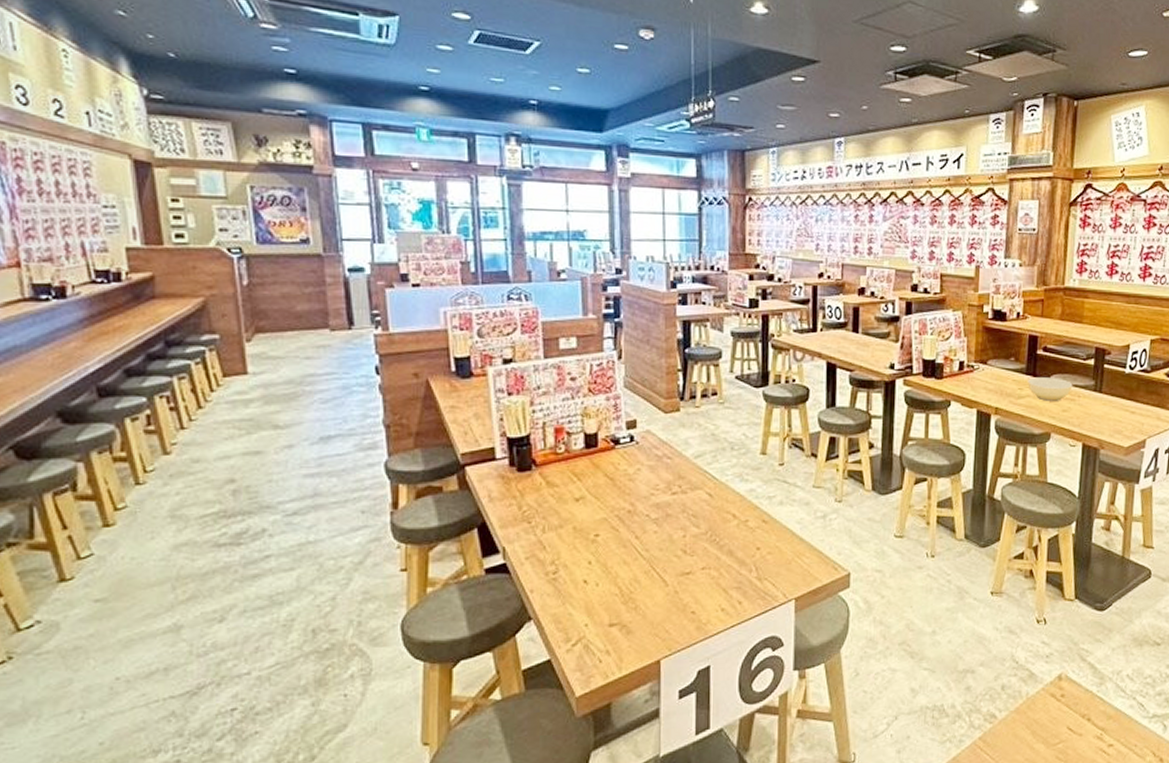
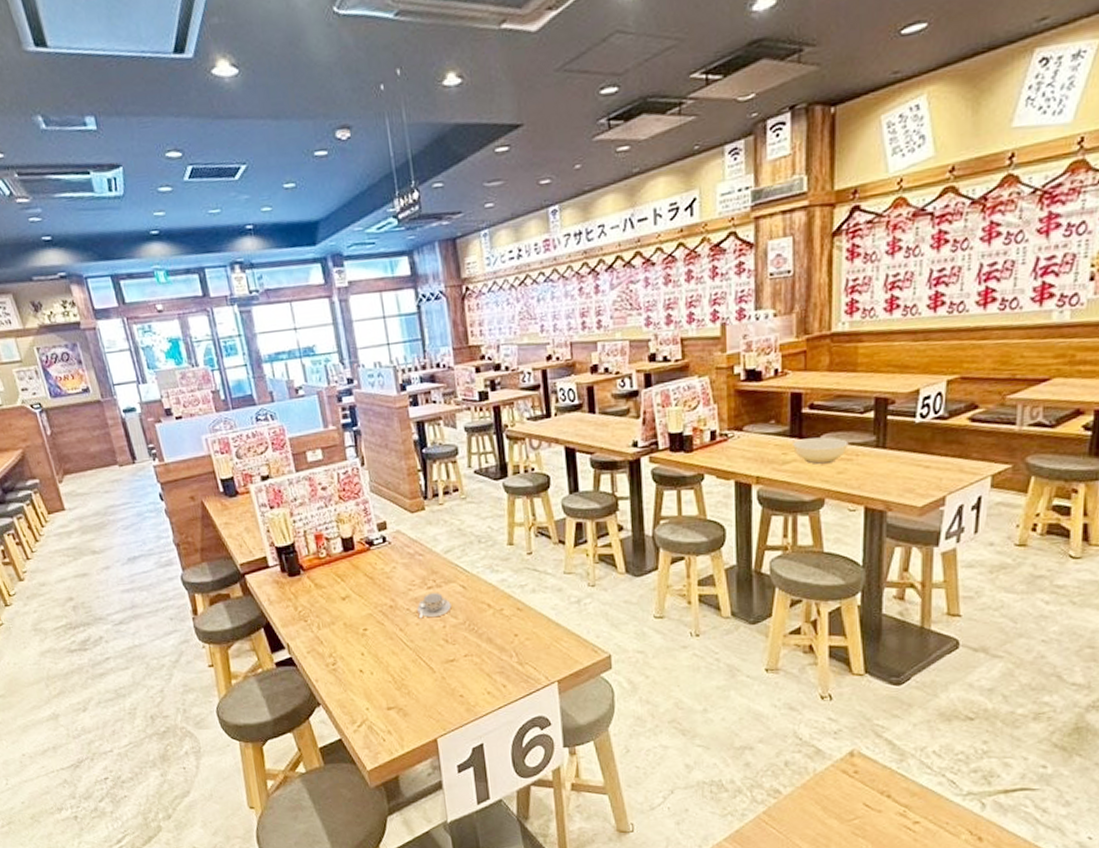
teacup: none [658,499,695,526] -> present [417,593,452,619]

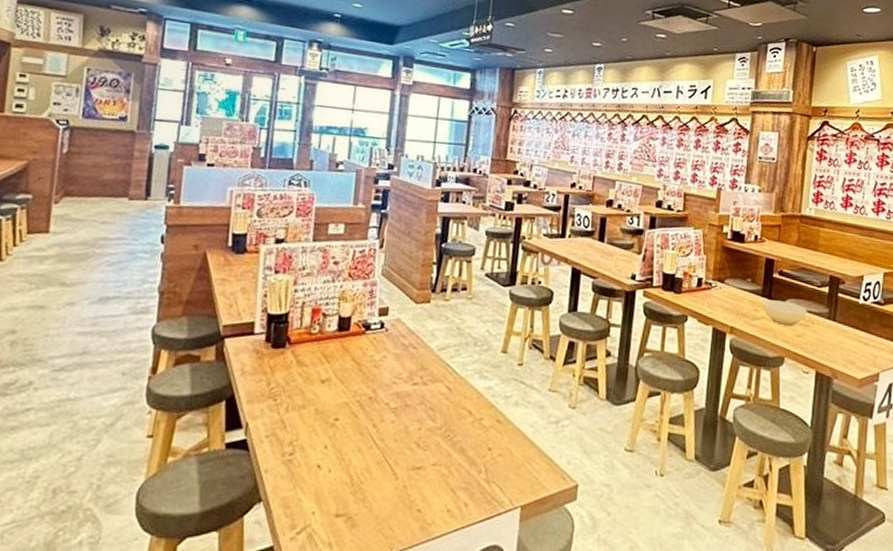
teacup: present [417,593,452,619] -> none [395,390,433,416]

